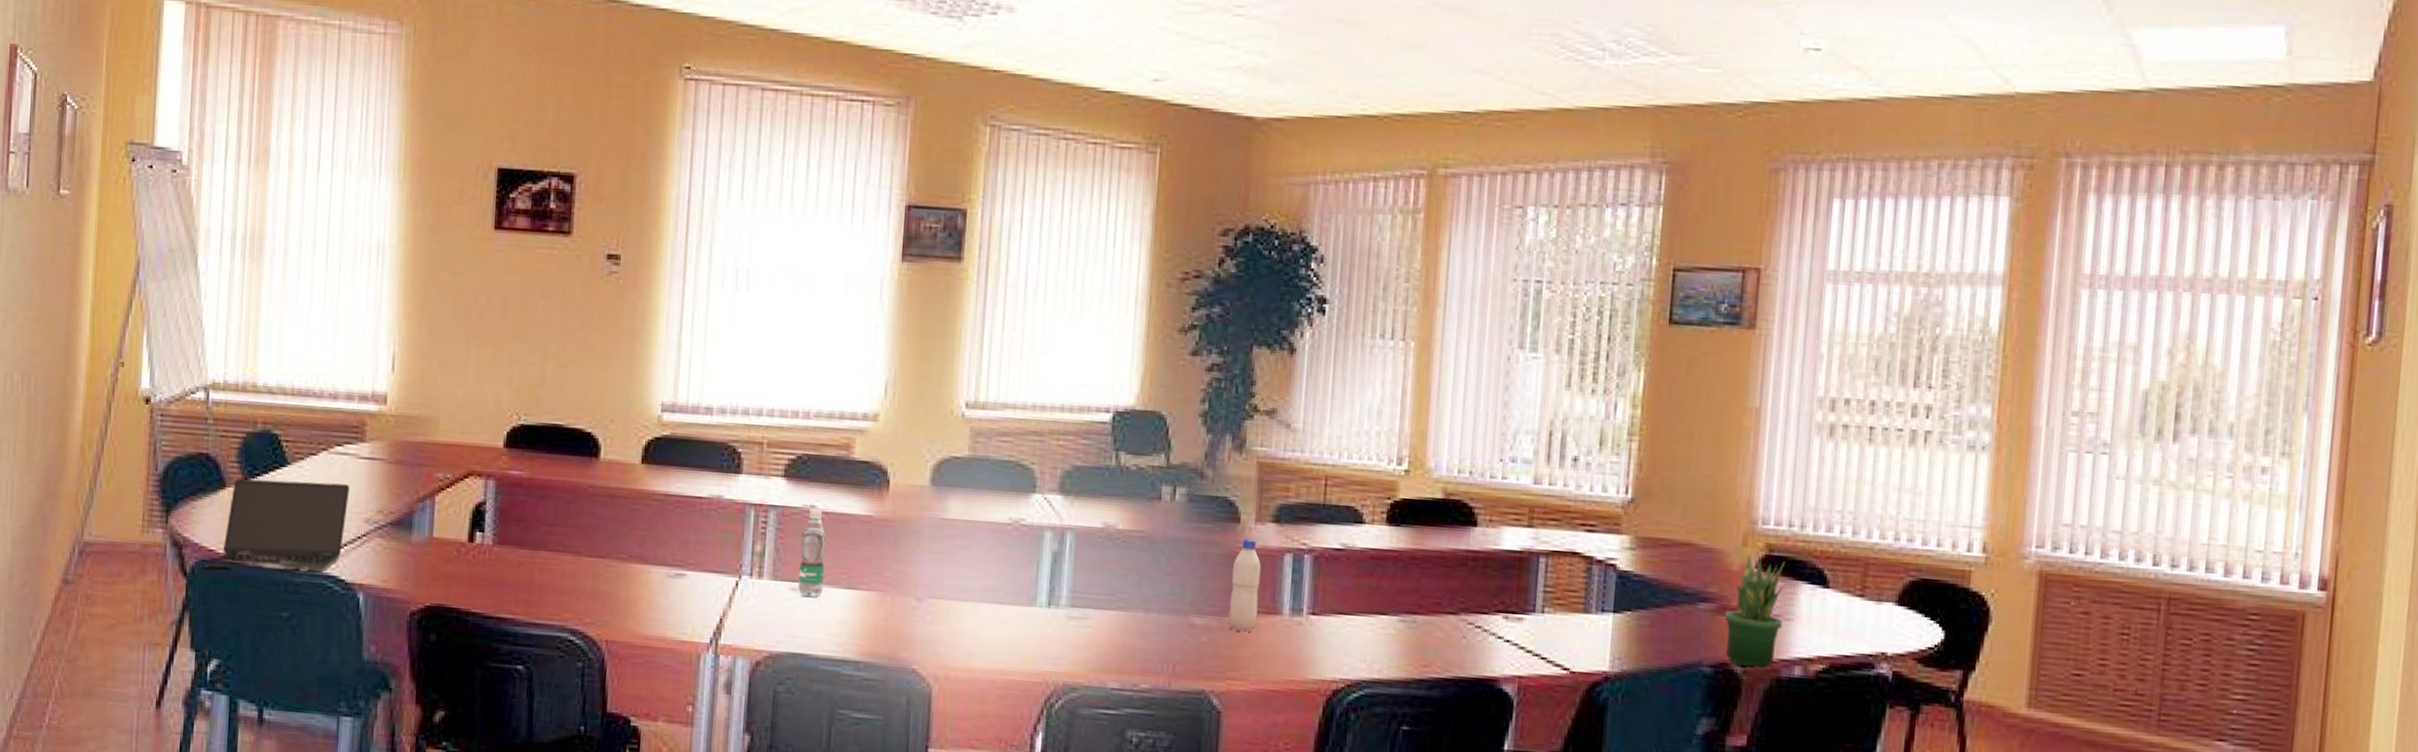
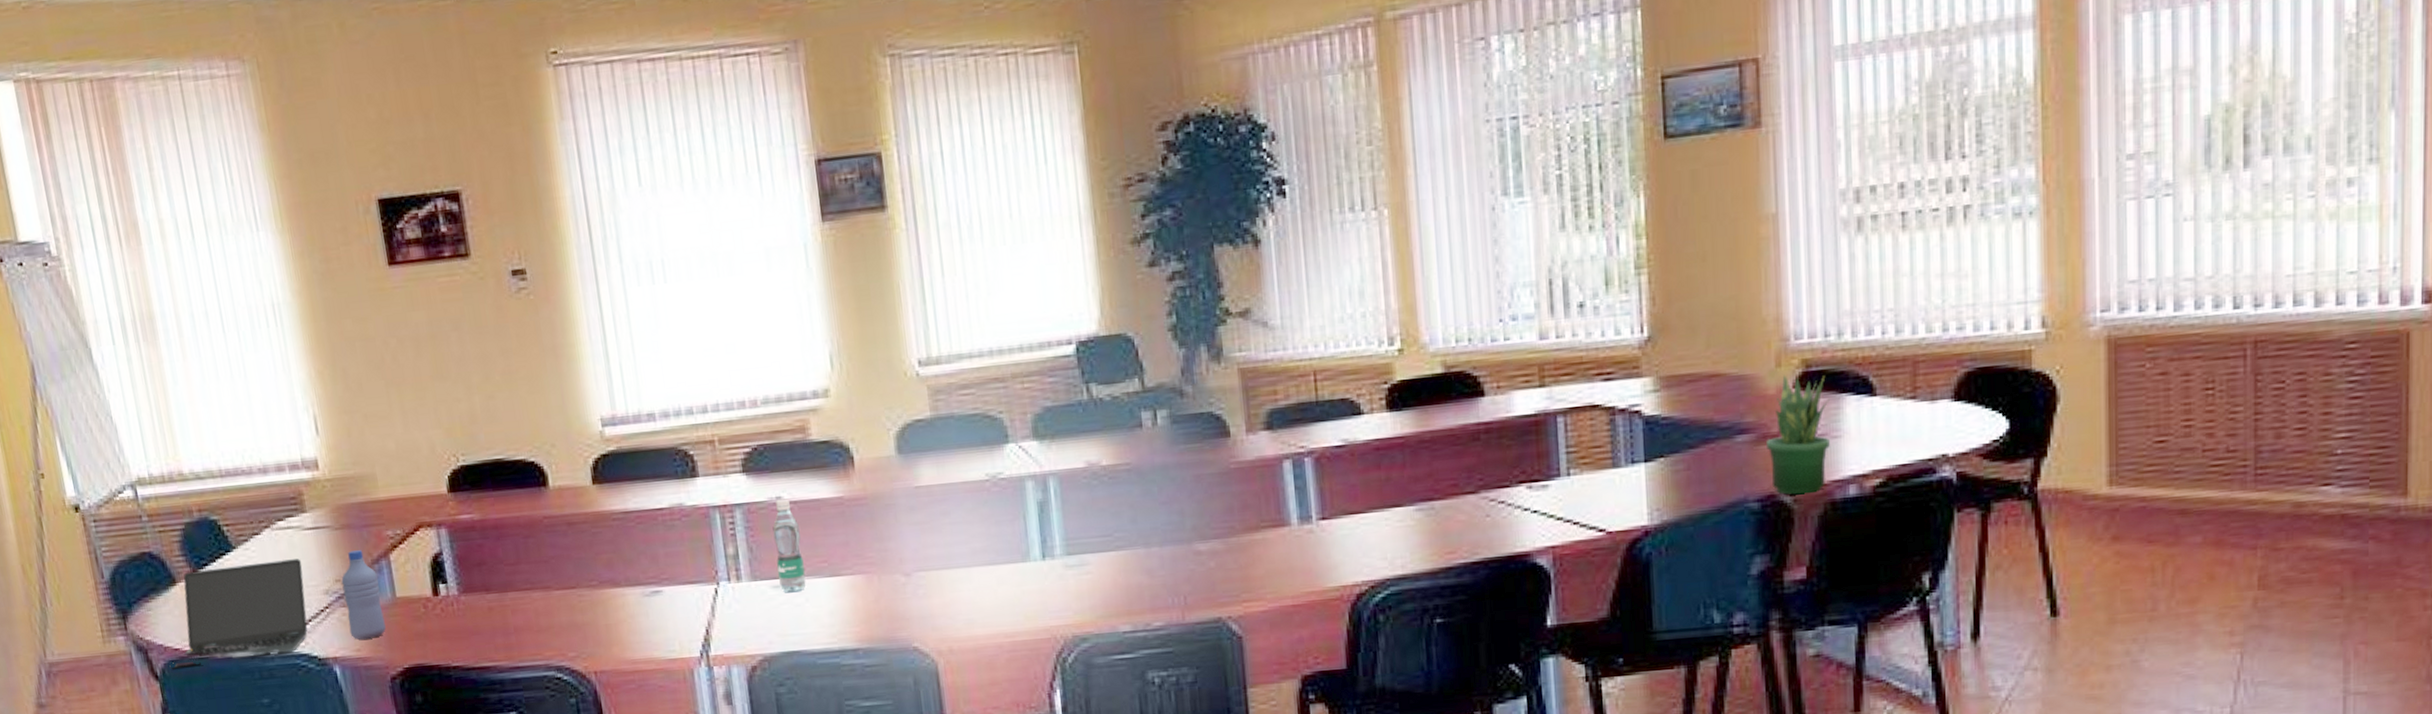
water bottle: none [381,486,419,572] -> present [341,550,386,640]
water bottle: present [1228,538,1261,632] -> none [1230,451,1265,552]

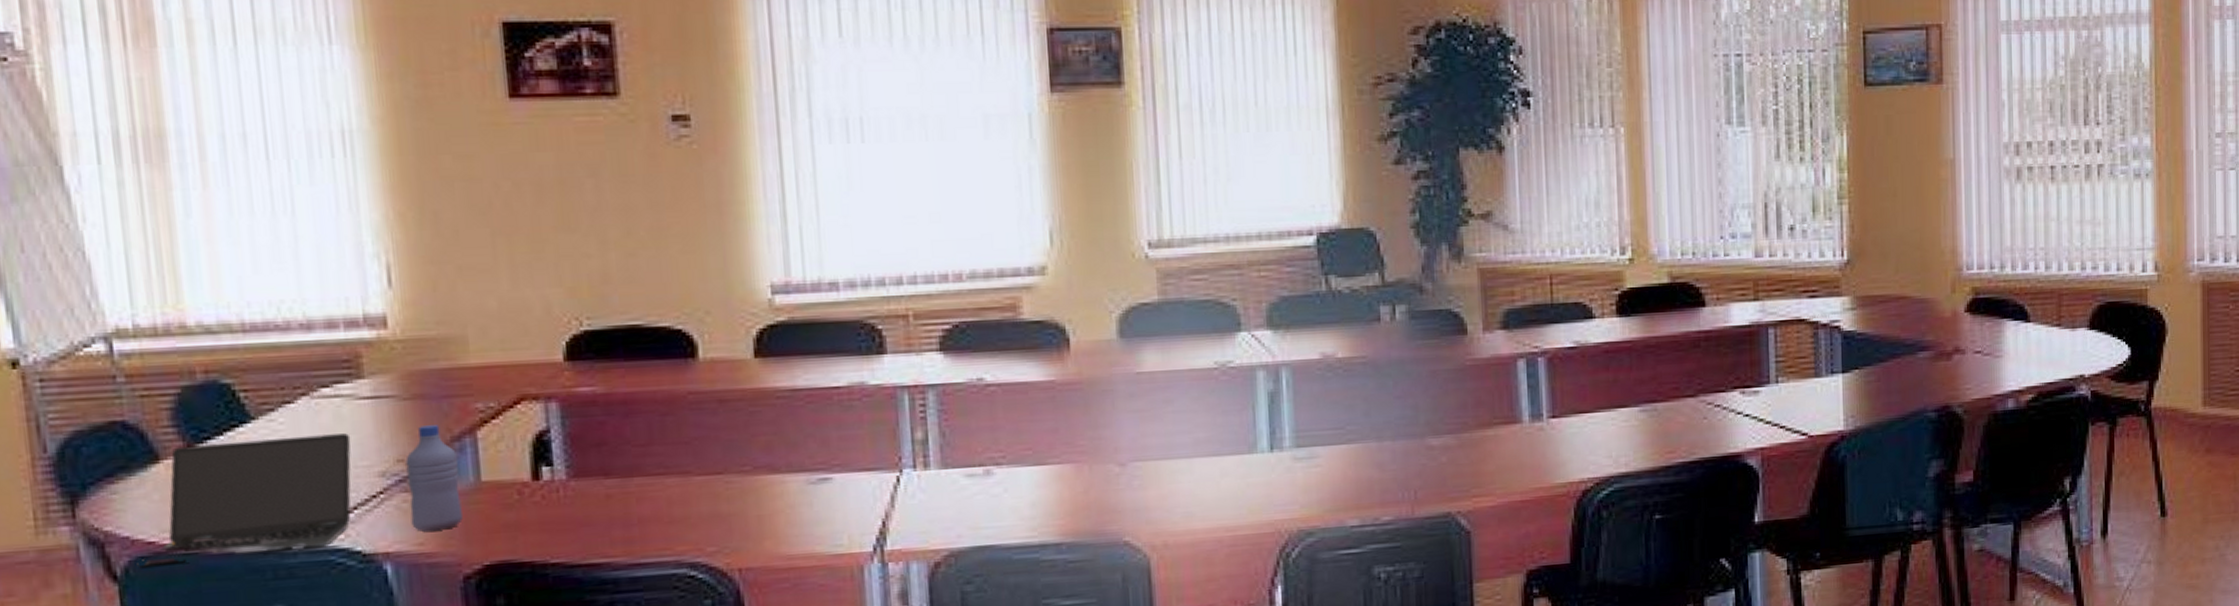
bottle: present [772,498,806,593] -> none [971,380,1006,482]
planter: present [1767,375,1830,496] -> none [1943,300,1994,407]

